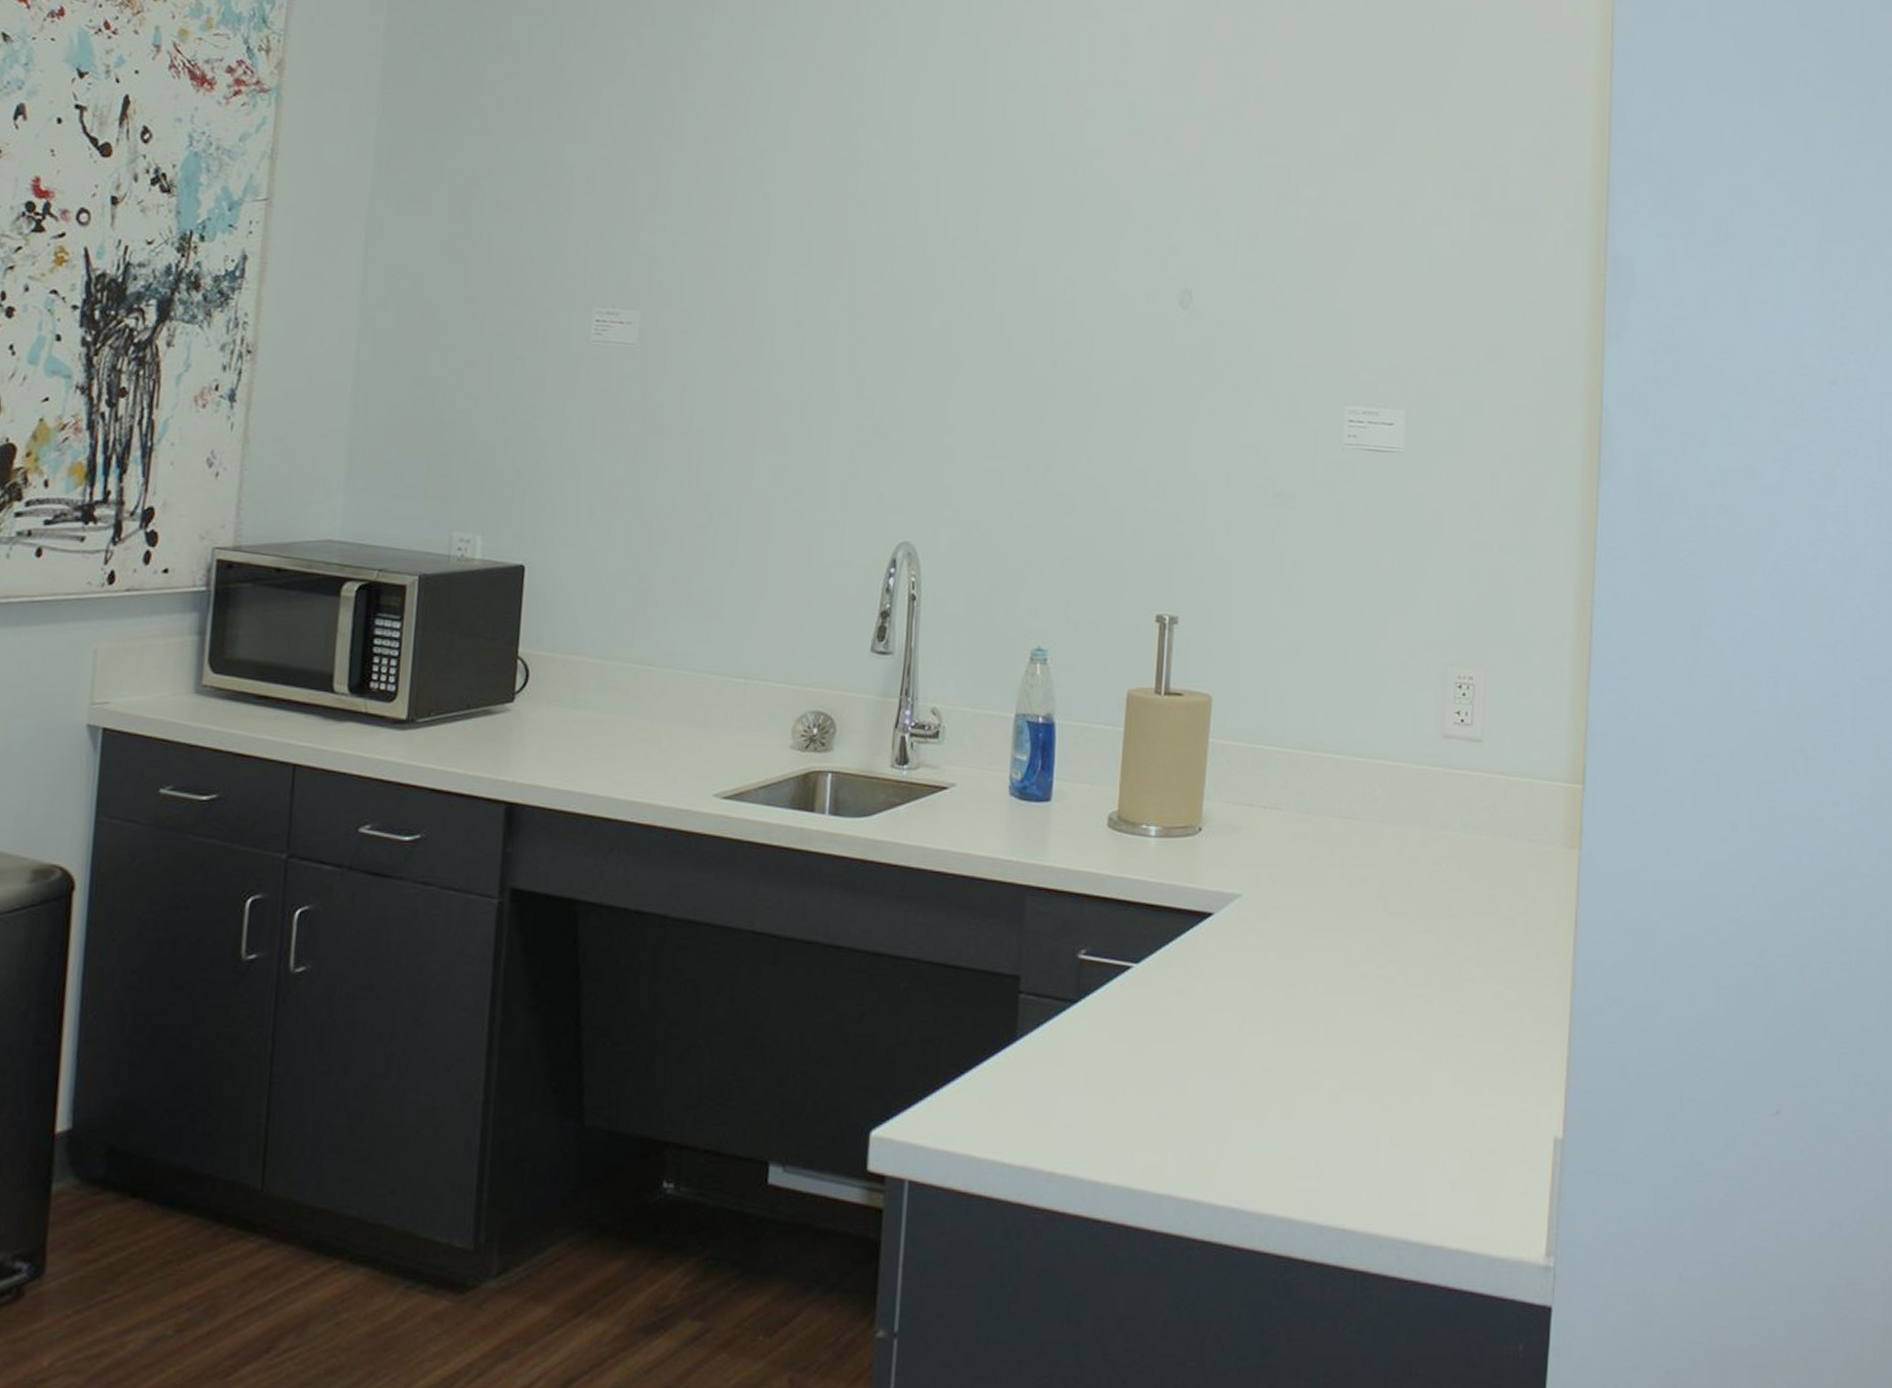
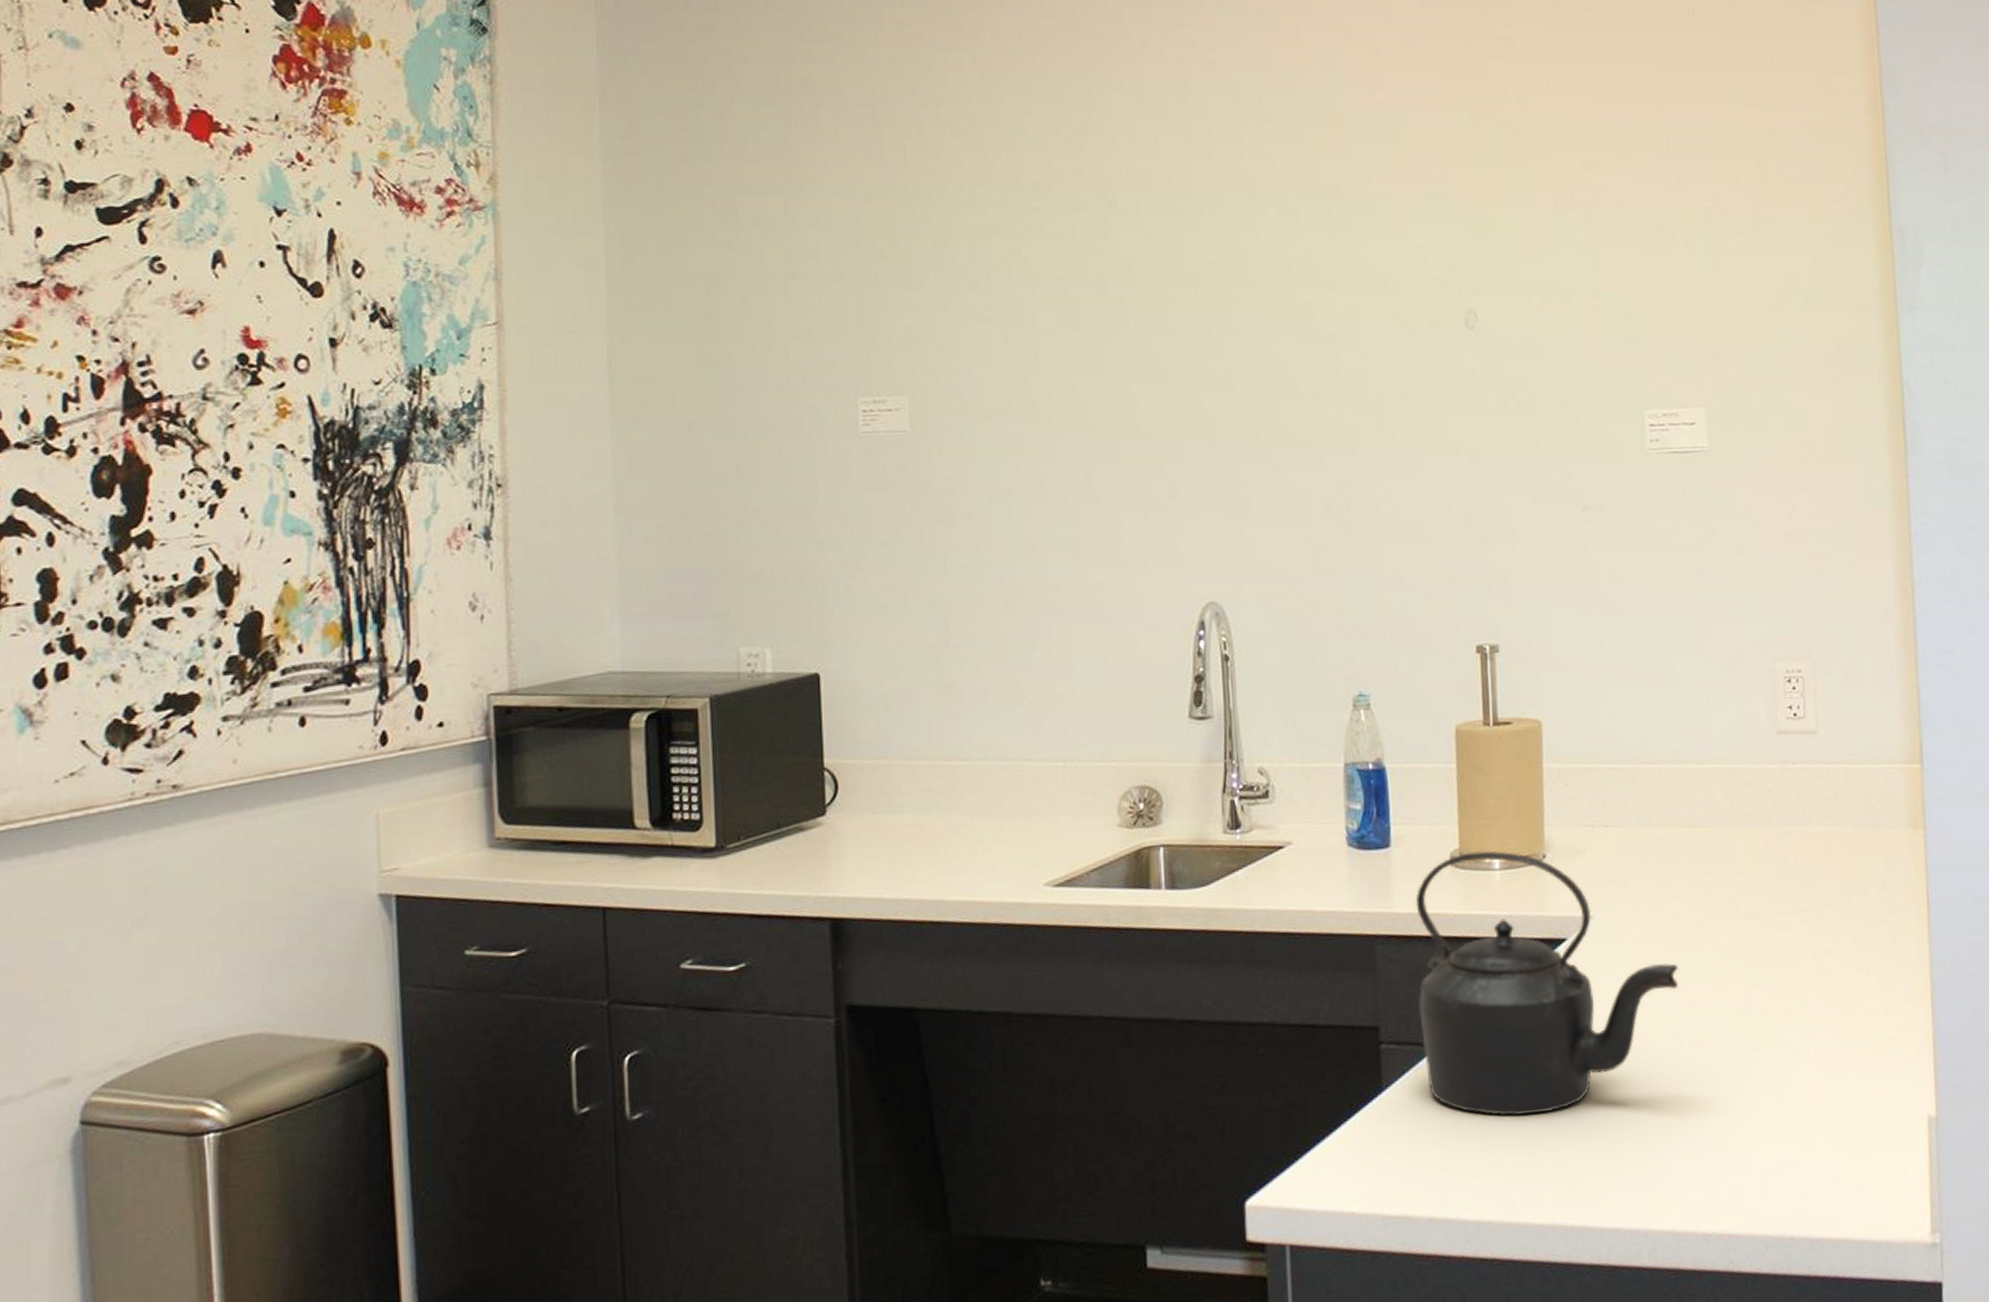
kettle: none [1061,816,1321,1083] -> present [1415,851,1679,1116]

